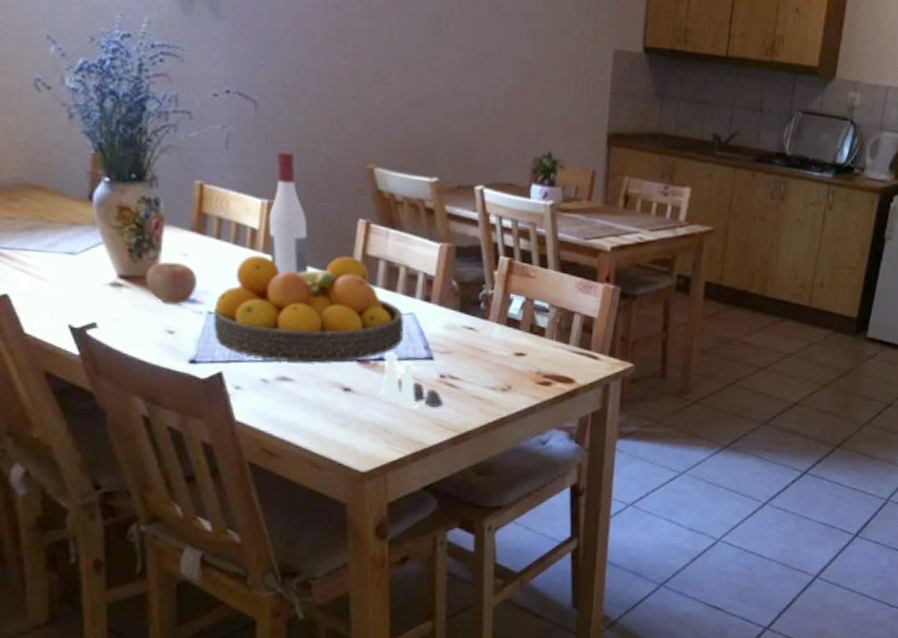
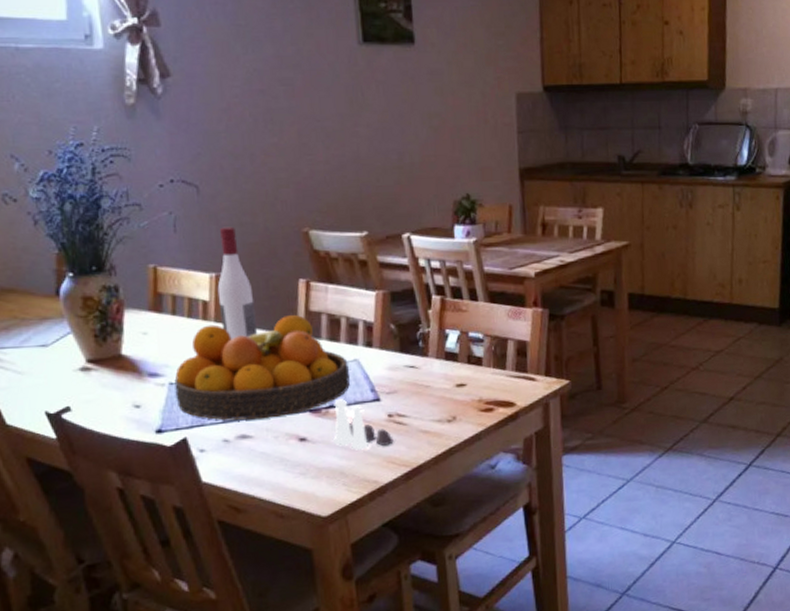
apple: present [145,262,197,304] -> none [110,341,158,380]

